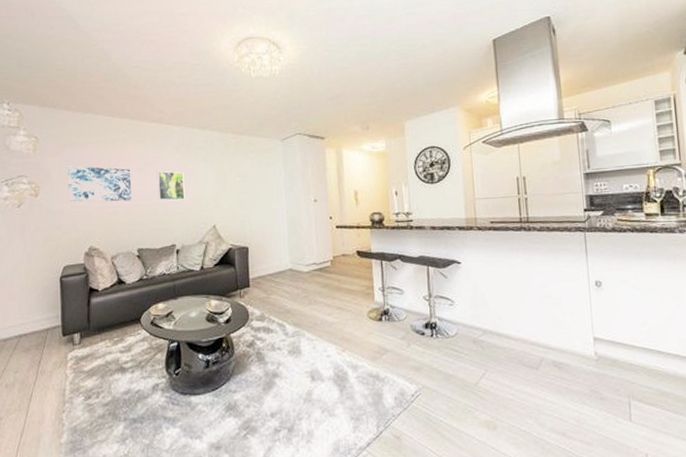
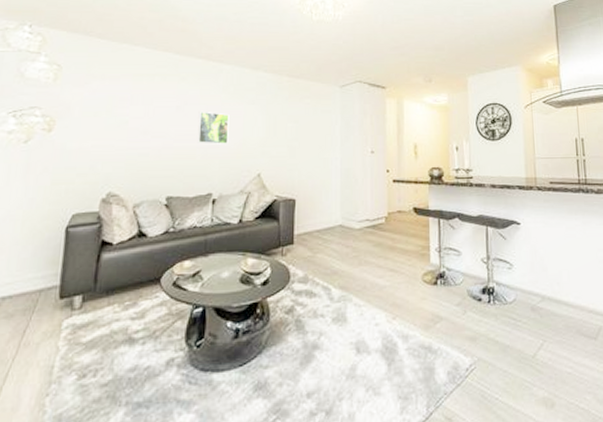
wall art: present [67,165,132,202] -> none [89,99,169,143]

